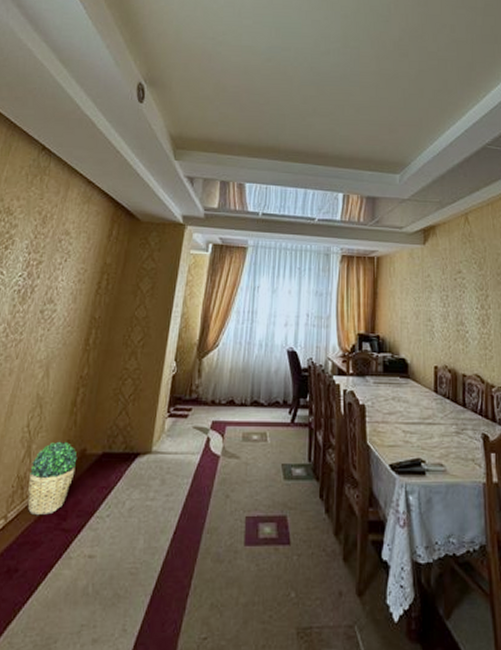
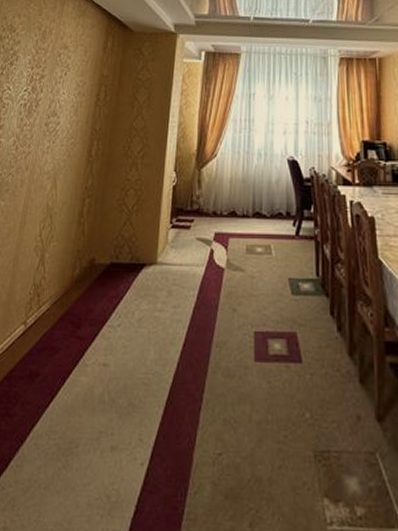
potted plant: present [27,441,77,515] -> none [44,250,87,322]

